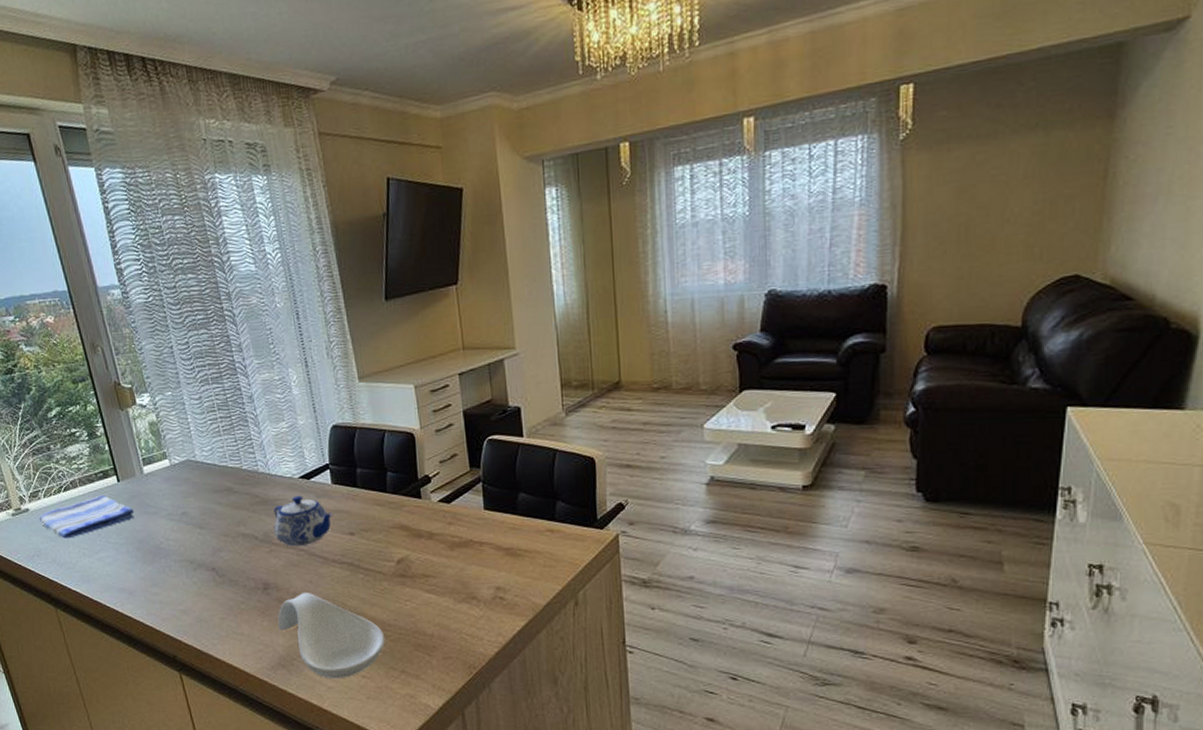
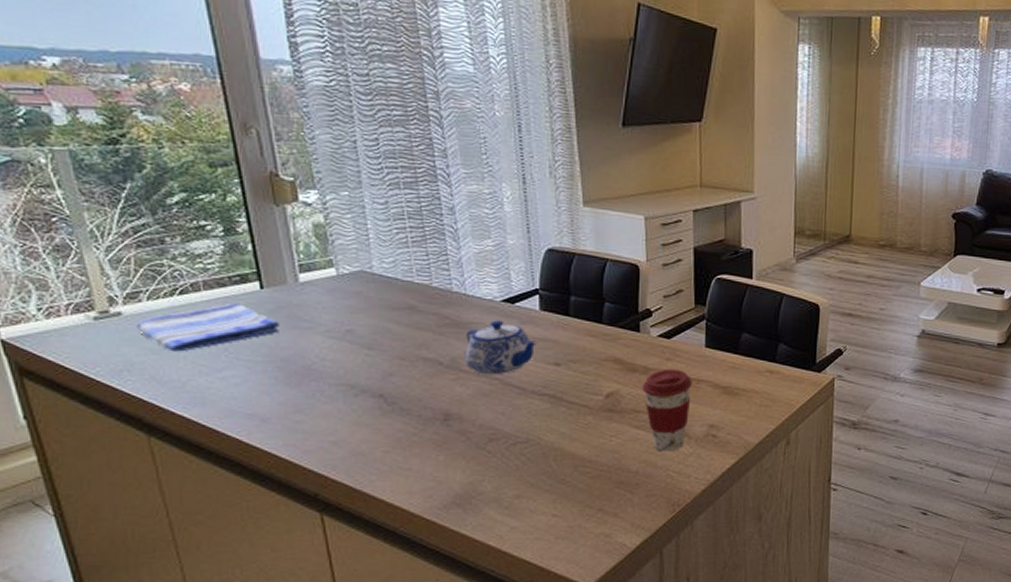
spoon rest: present [278,593,386,679] -> none [458,425,584,519]
coffee cup: none [428,532,476,615] -> present [641,368,693,452]

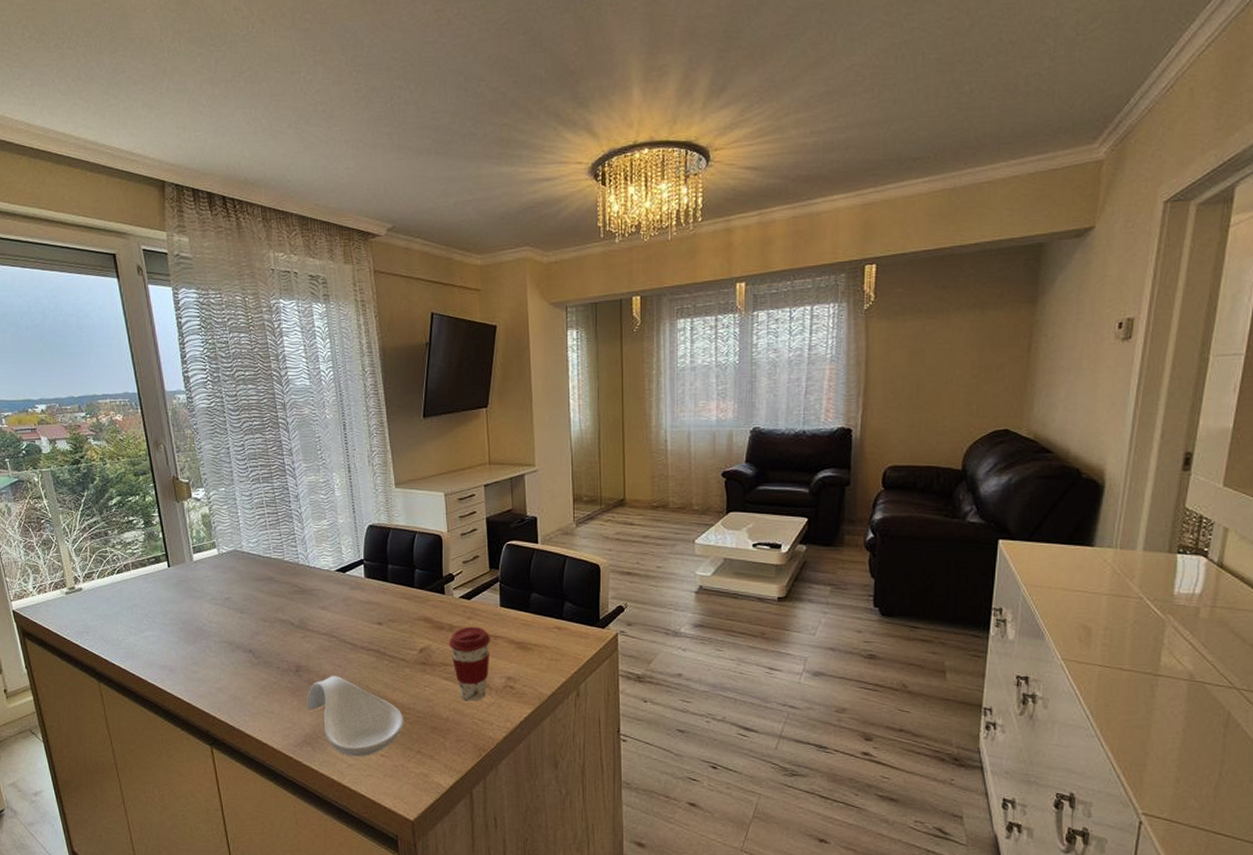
dish towel: present [136,302,281,352] -> none [91,578,182,617]
spoon rest: none [458,425,584,519] -> present [307,676,404,757]
teapot: present [464,320,538,375] -> none [309,587,365,633]

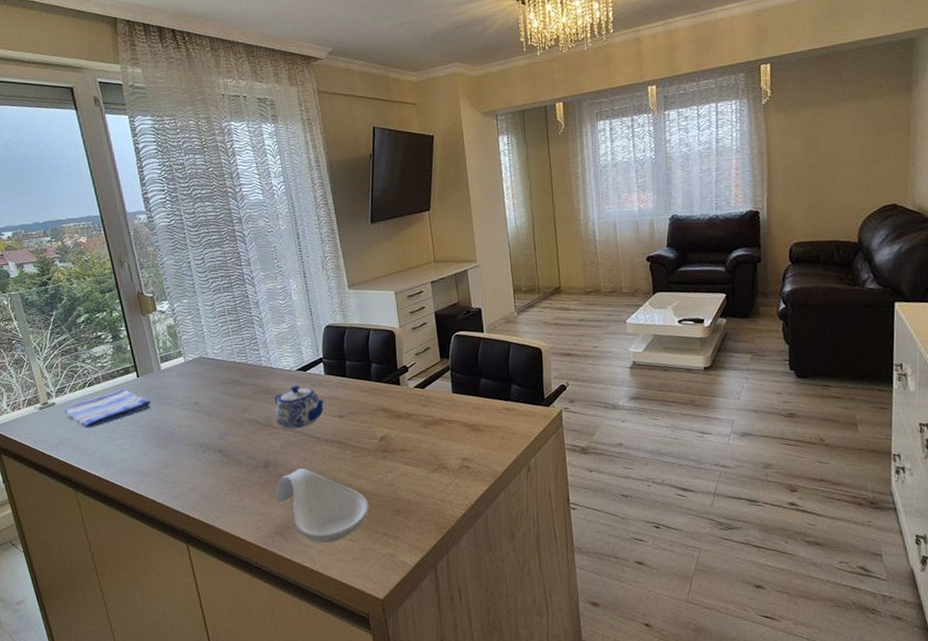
dish towel: none [91,578,182,617] -> present [64,389,152,428]
teapot: none [309,587,365,633] -> present [274,385,326,429]
coffee cup: present [448,626,491,701] -> none [406,413,446,483]

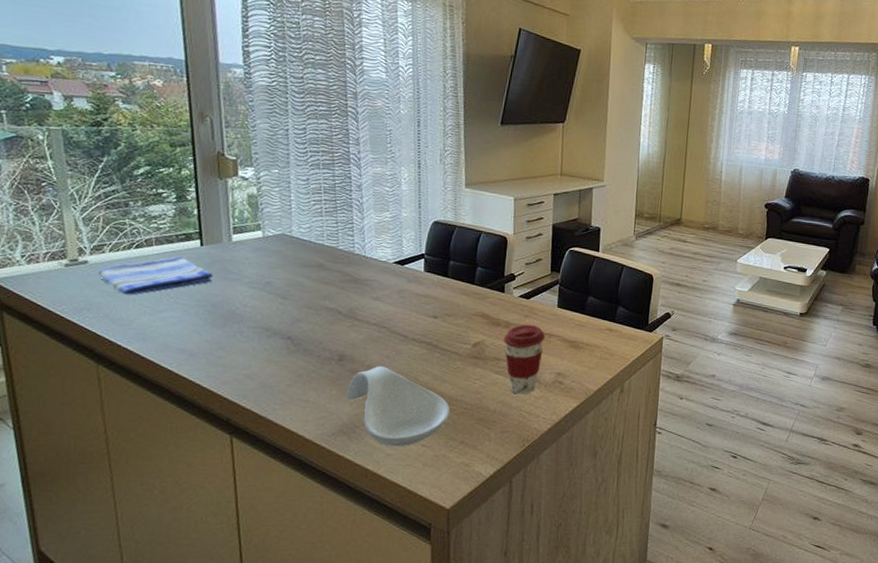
teapot: present [274,385,326,429] -> none [359,278,421,324]
coffee cup: none [406,413,446,483] -> present [503,324,546,395]

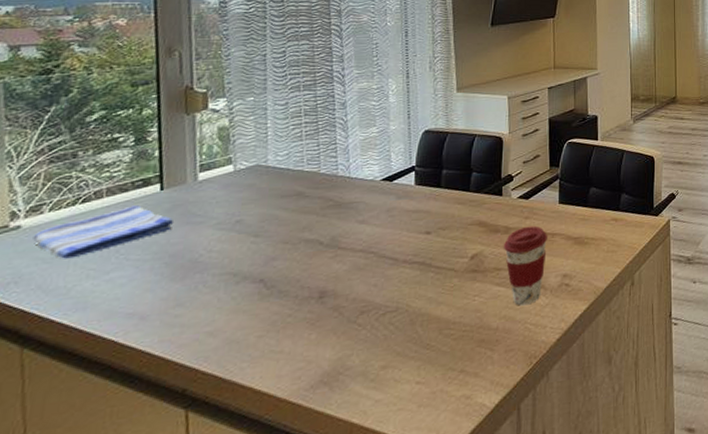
spoon rest: present [347,366,451,447] -> none [328,297,448,391]

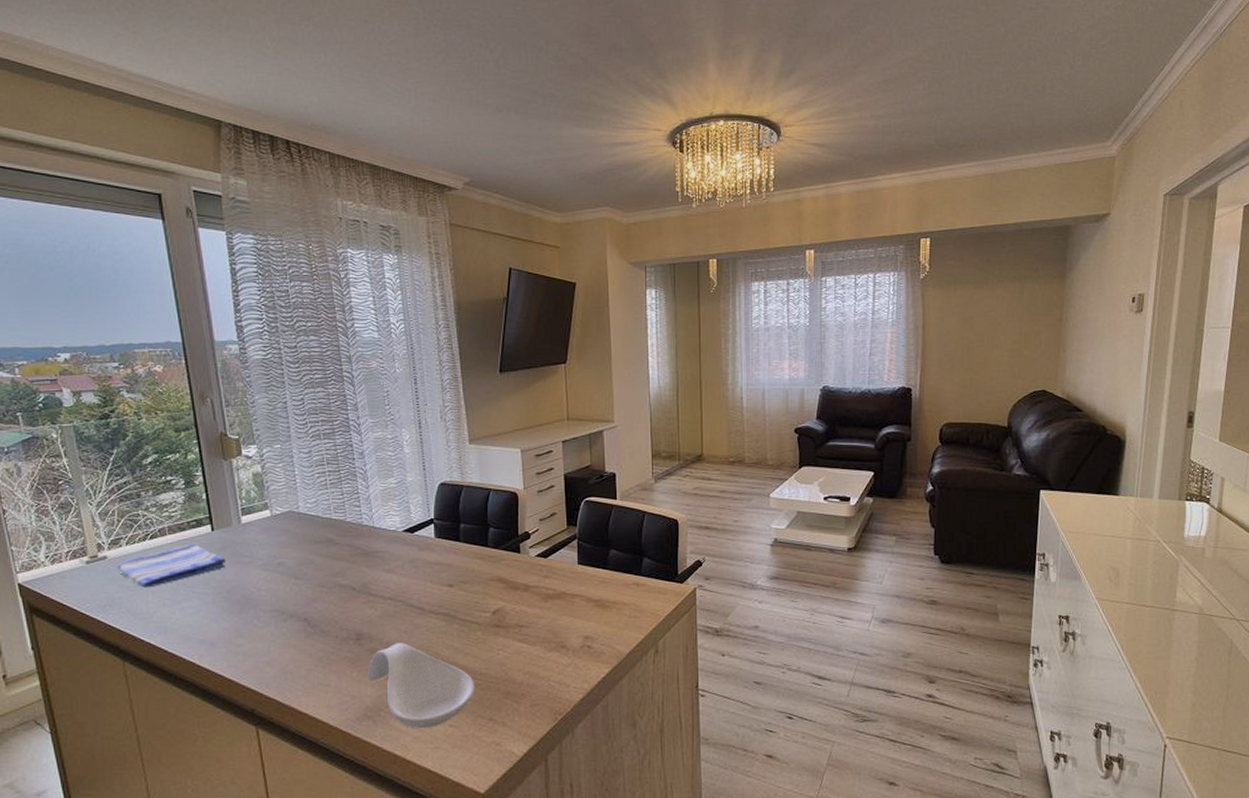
spoon rest: none [328,297,448,391] -> present [368,643,476,729]
coffee cup: present [503,225,549,306] -> none [523,585,569,663]

